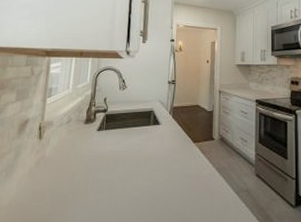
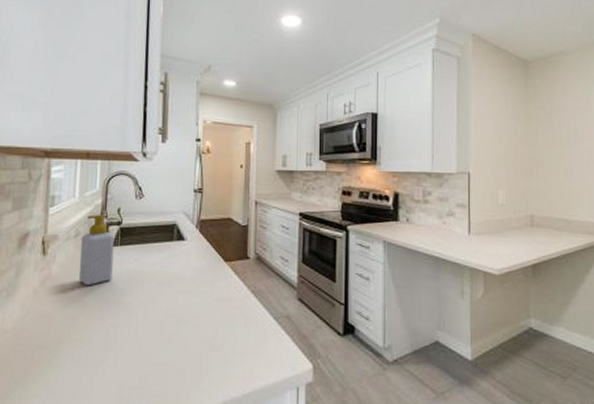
soap bottle: none [68,103,101,166] -> present [78,214,115,286]

